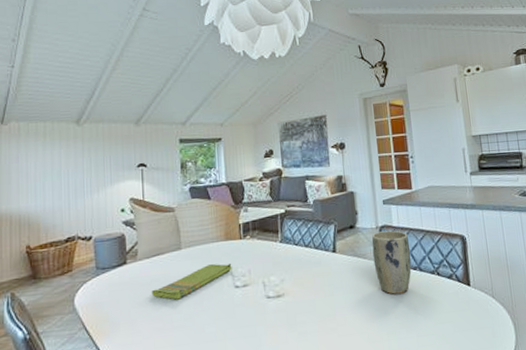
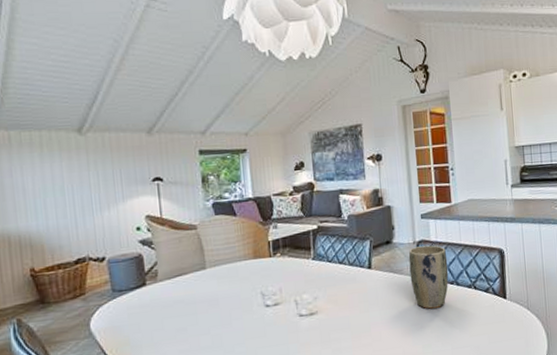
dish towel: present [152,264,232,300] -> none [176,282,262,321]

